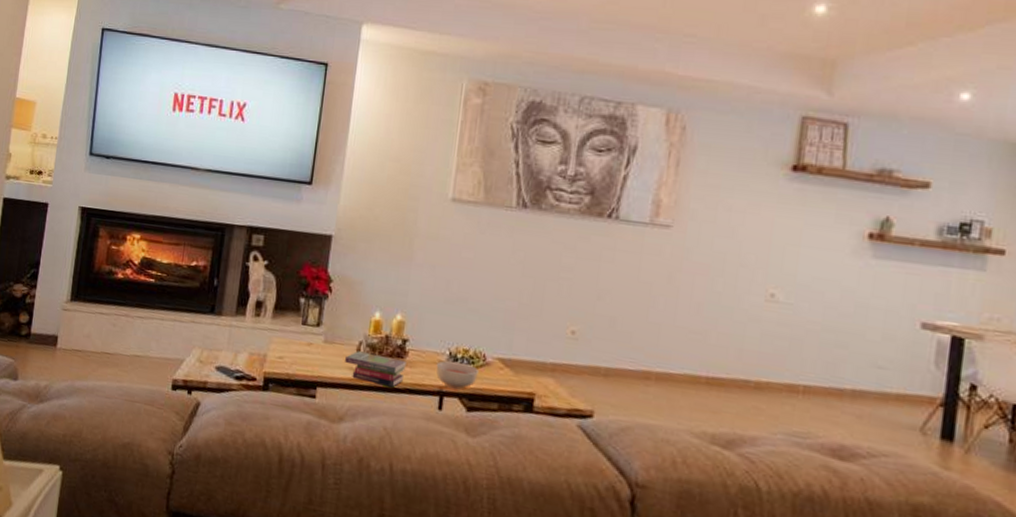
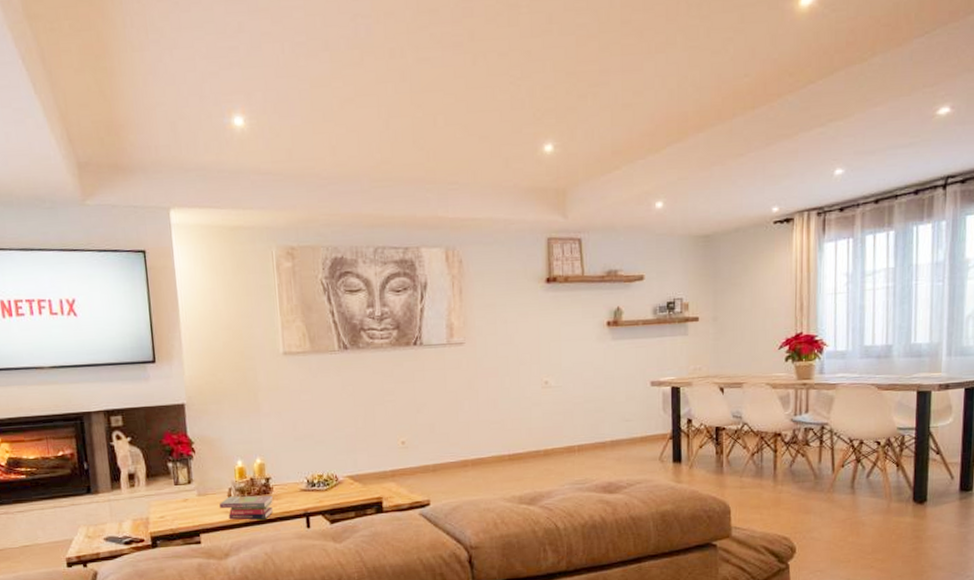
bowl: present [435,361,479,391] -> none [298,486,334,510]

